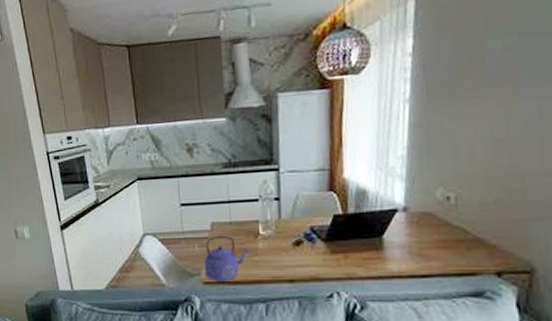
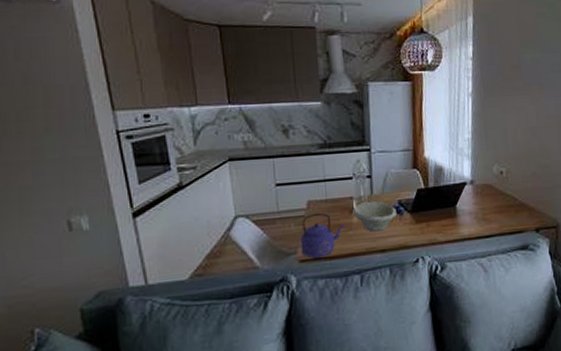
bowl: none [258,225,308,259] -> present [352,200,397,232]

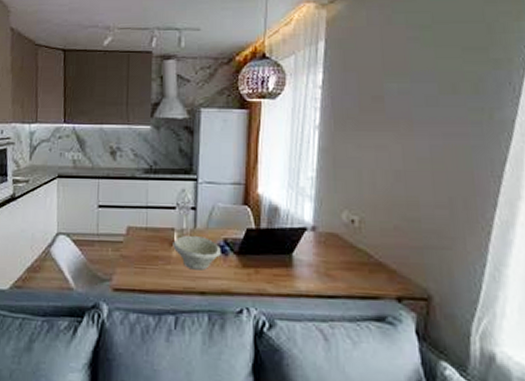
kettle: present [300,213,345,259] -> none [116,241,163,289]

